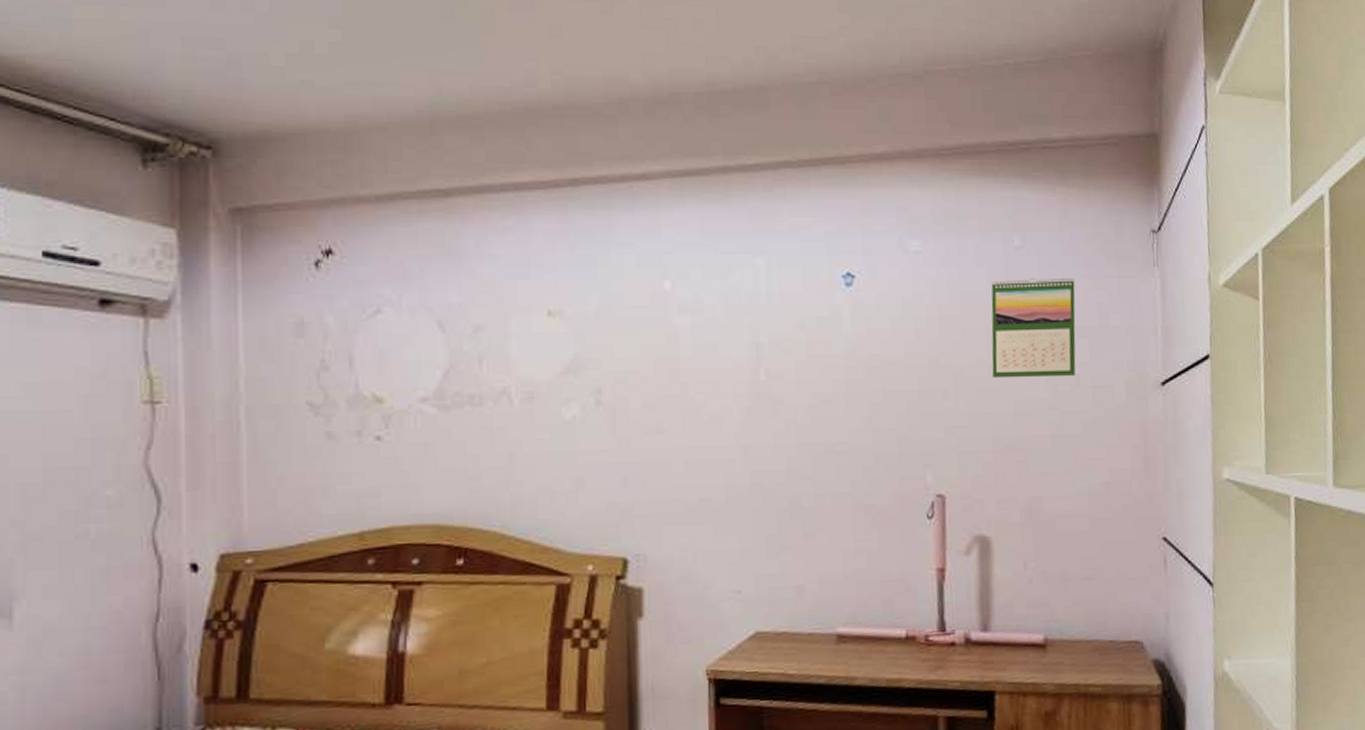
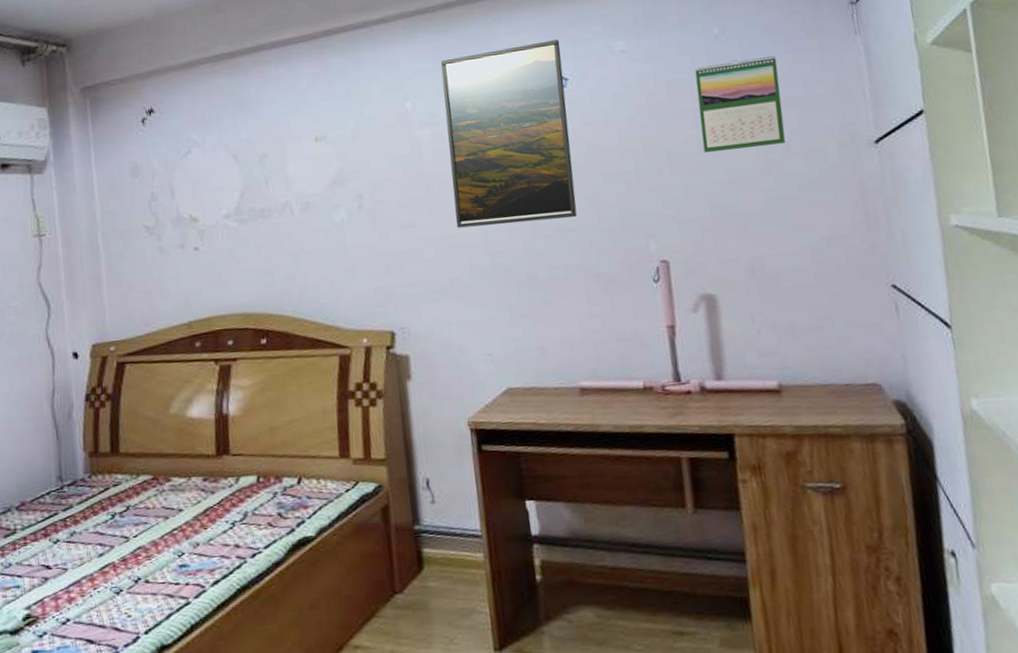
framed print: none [710,229,852,440] -> present [440,39,577,228]

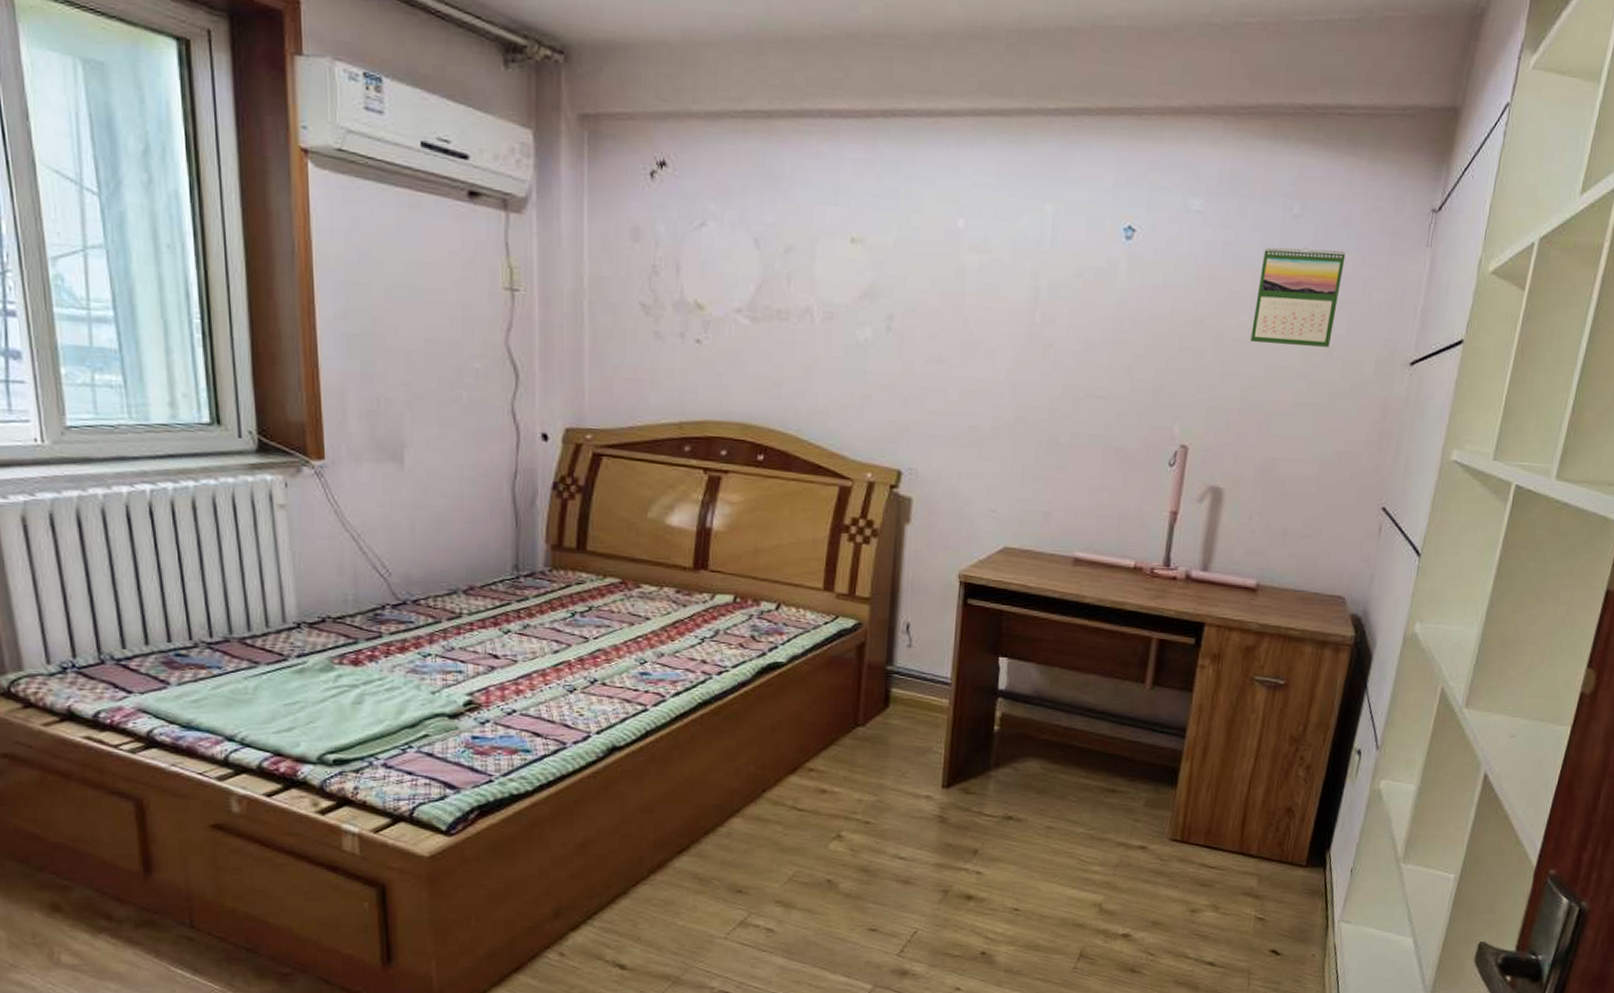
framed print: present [440,39,577,228] -> none [986,177,1137,385]

